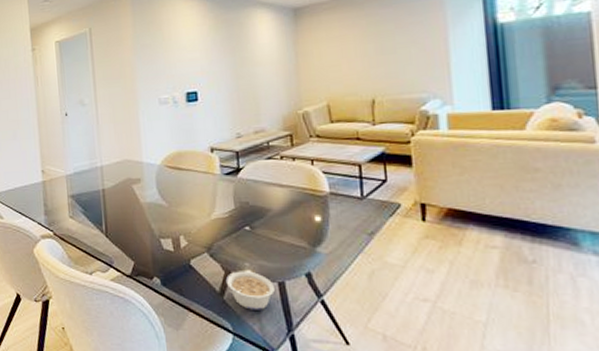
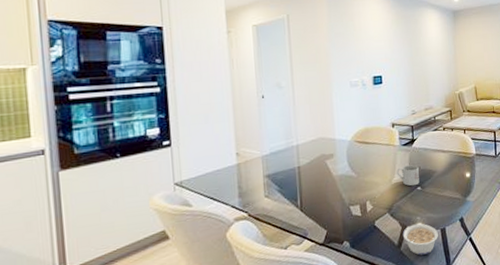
mug: none [217,199,248,225] -> present [396,165,419,186]

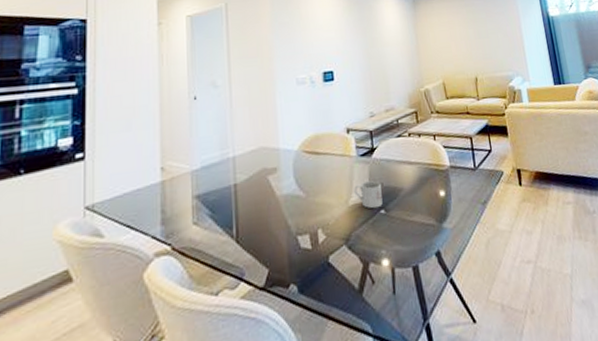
legume: present [402,223,438,255] -> none [364,259,410,304]

